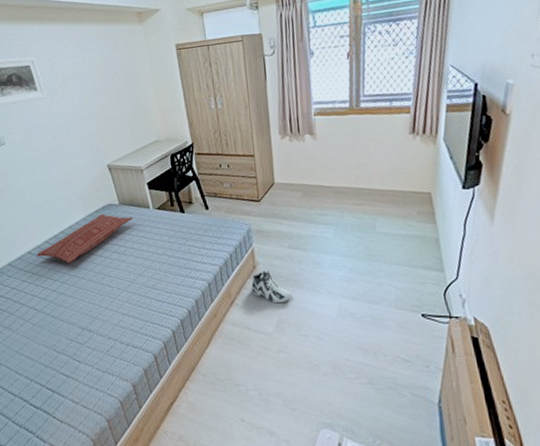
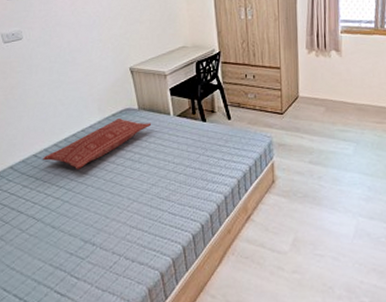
sneaker: present [251,270,291,304] -> none [269,185,309,221]

